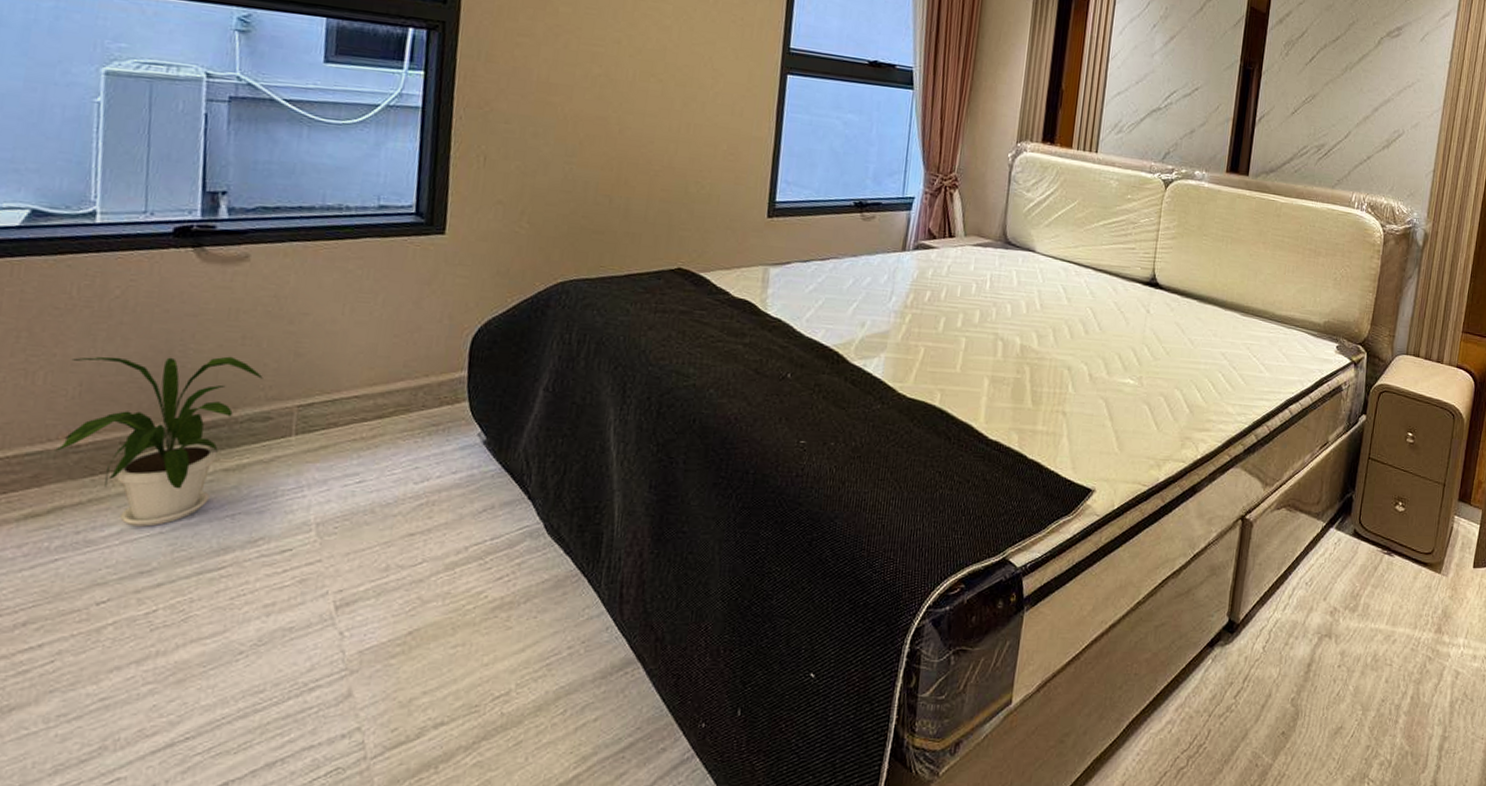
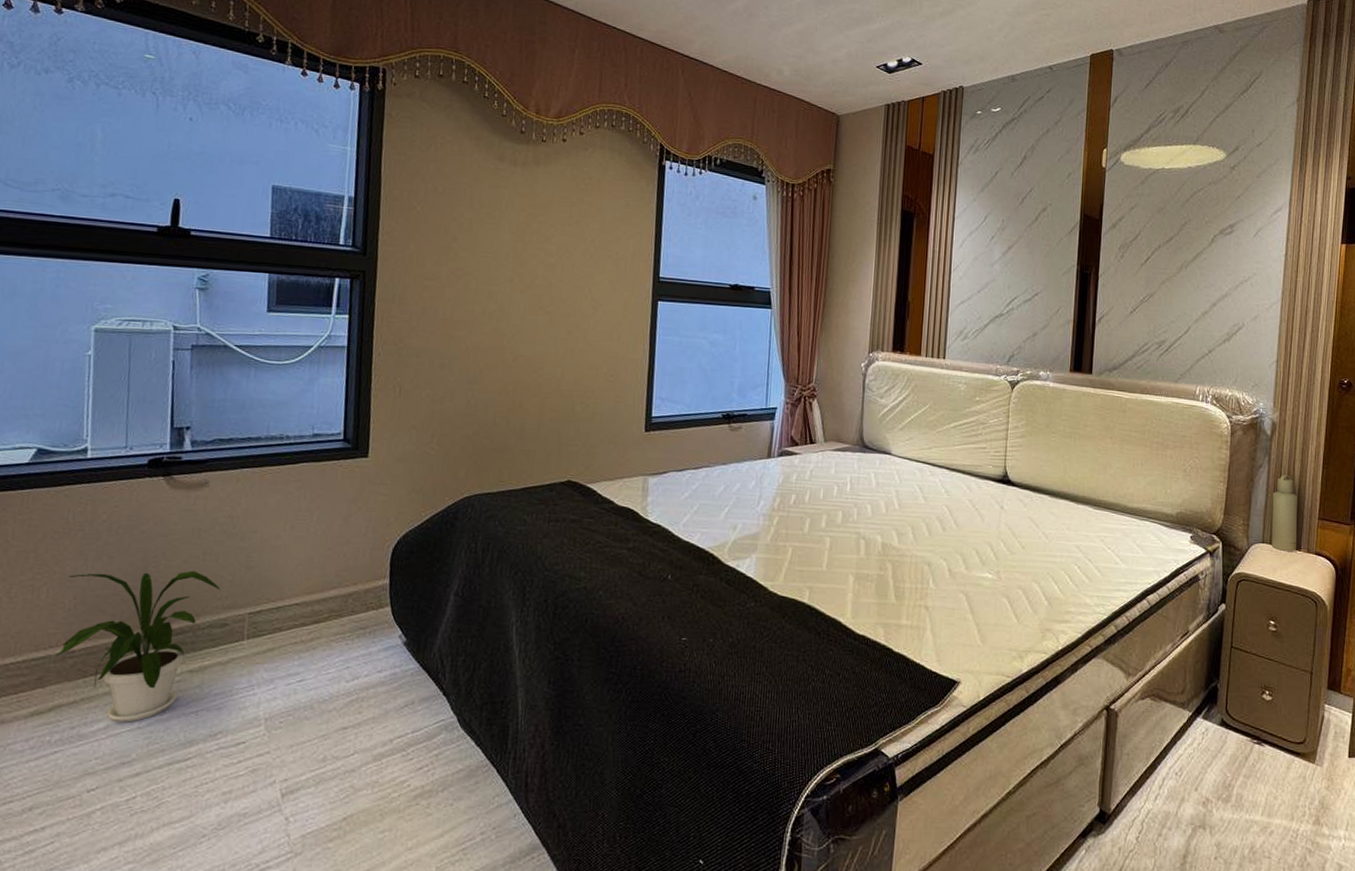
bottle: none [1415,286,1444,365] -> present [1271,474,1298,552]

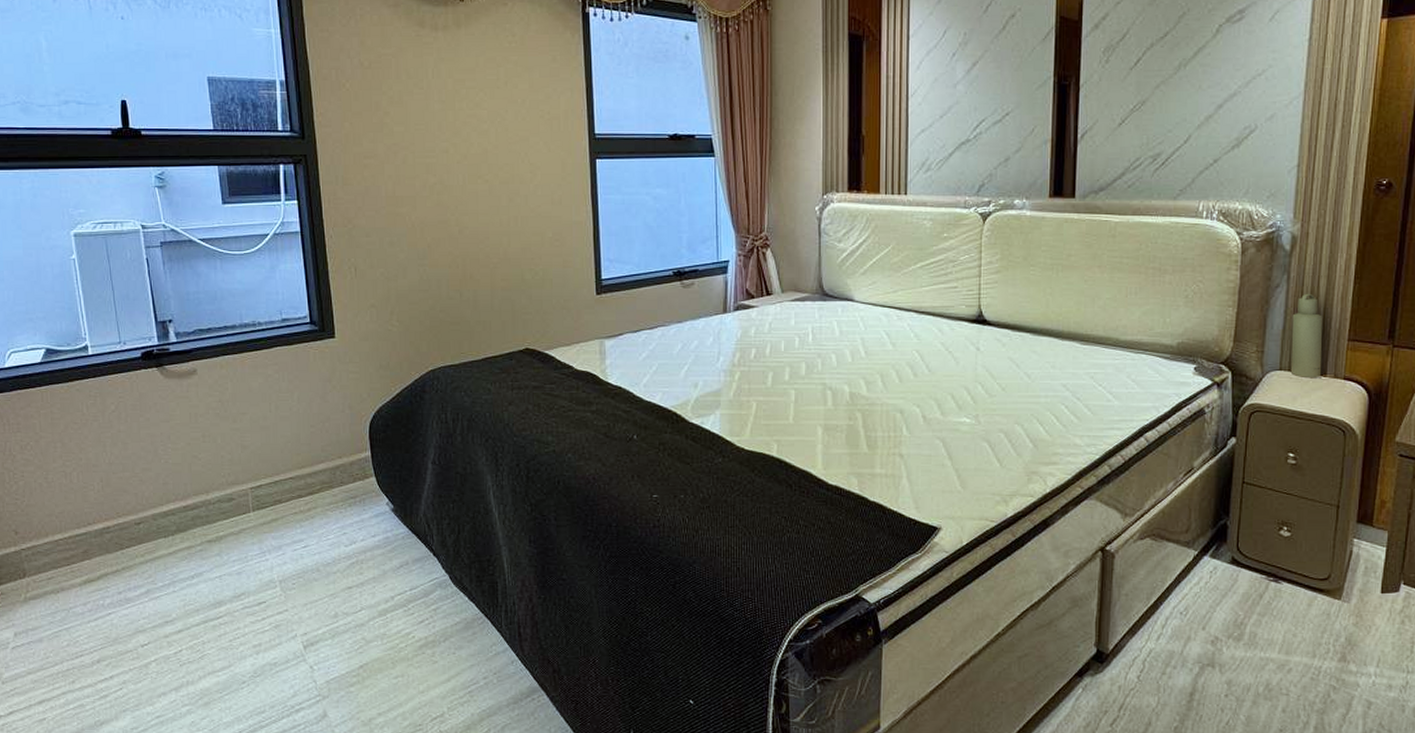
house plant: present [55,570,221,722] -> none [92,452,223,587]

